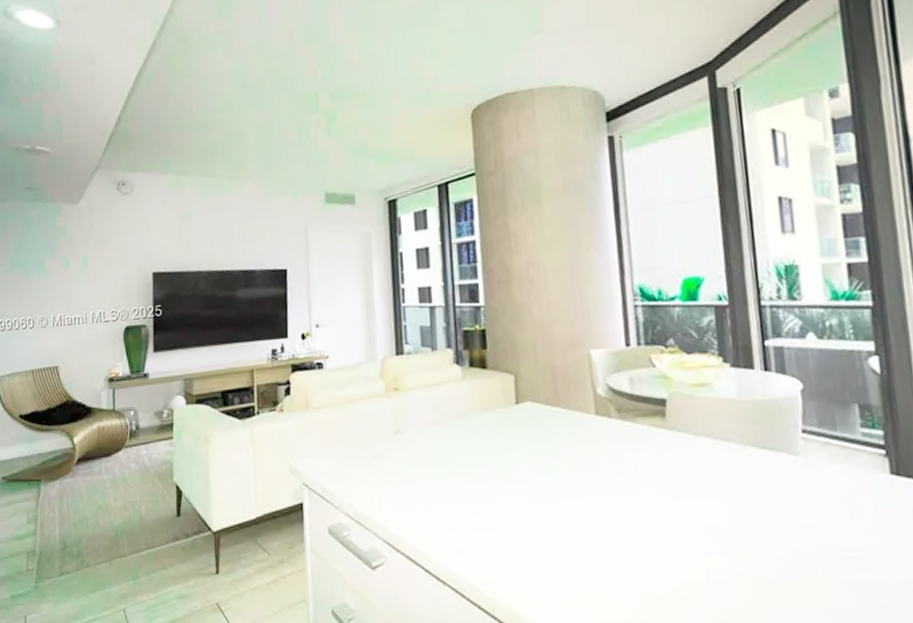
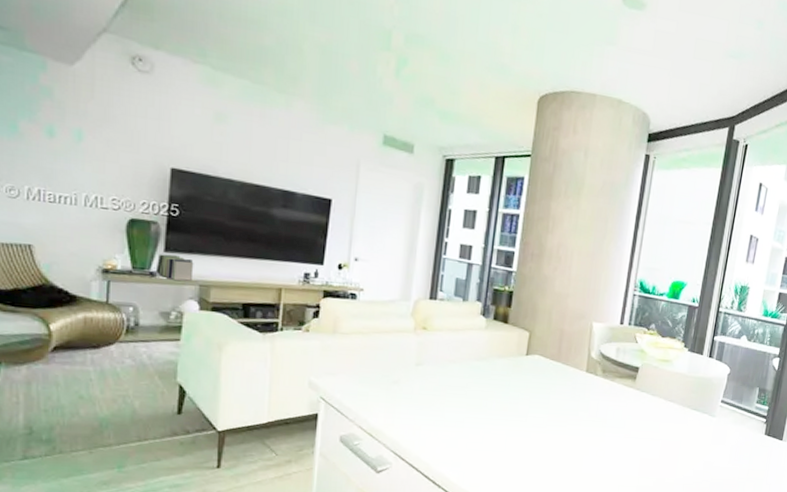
books: none [148,354,178,379] -> present [155,254,194,281]

